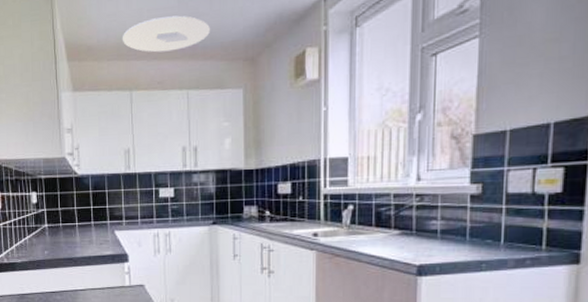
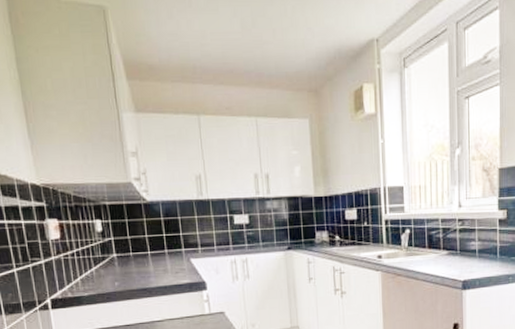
ceiling light: present [122,15,210,53] -> none [185,41,274,78]

